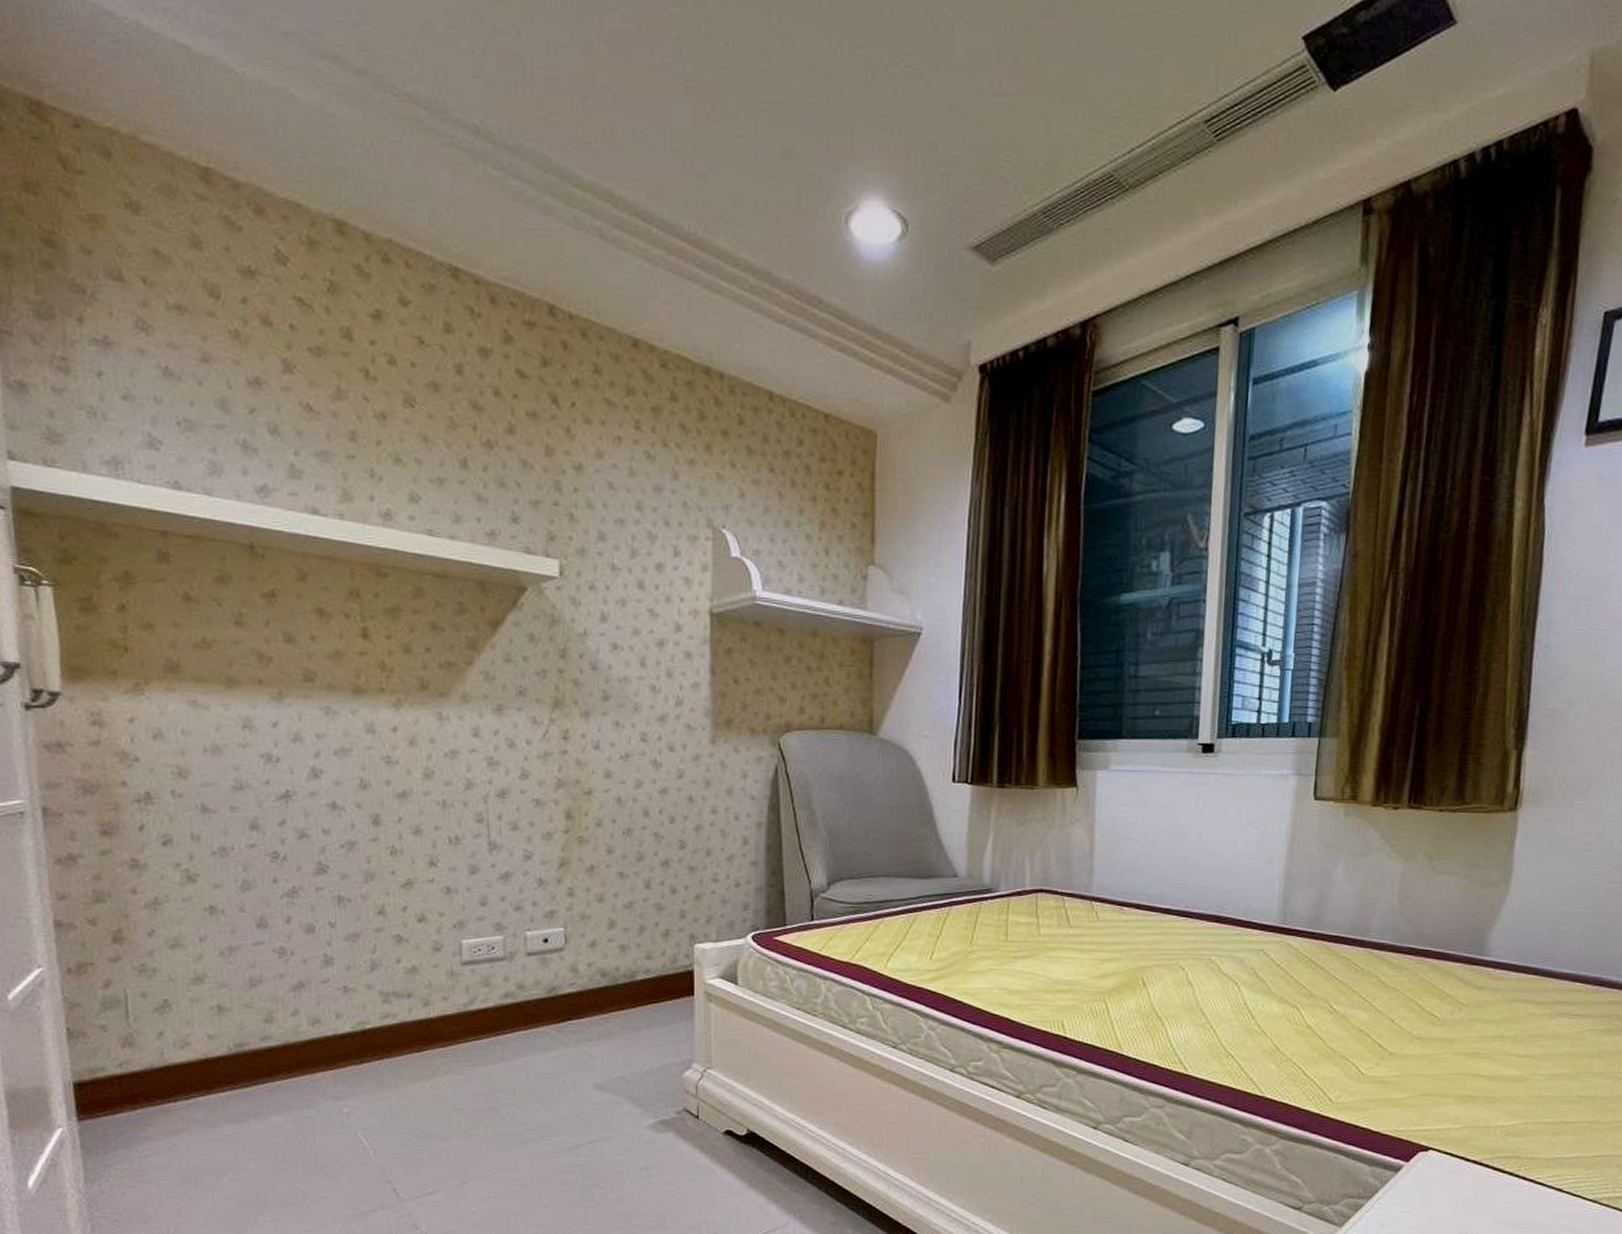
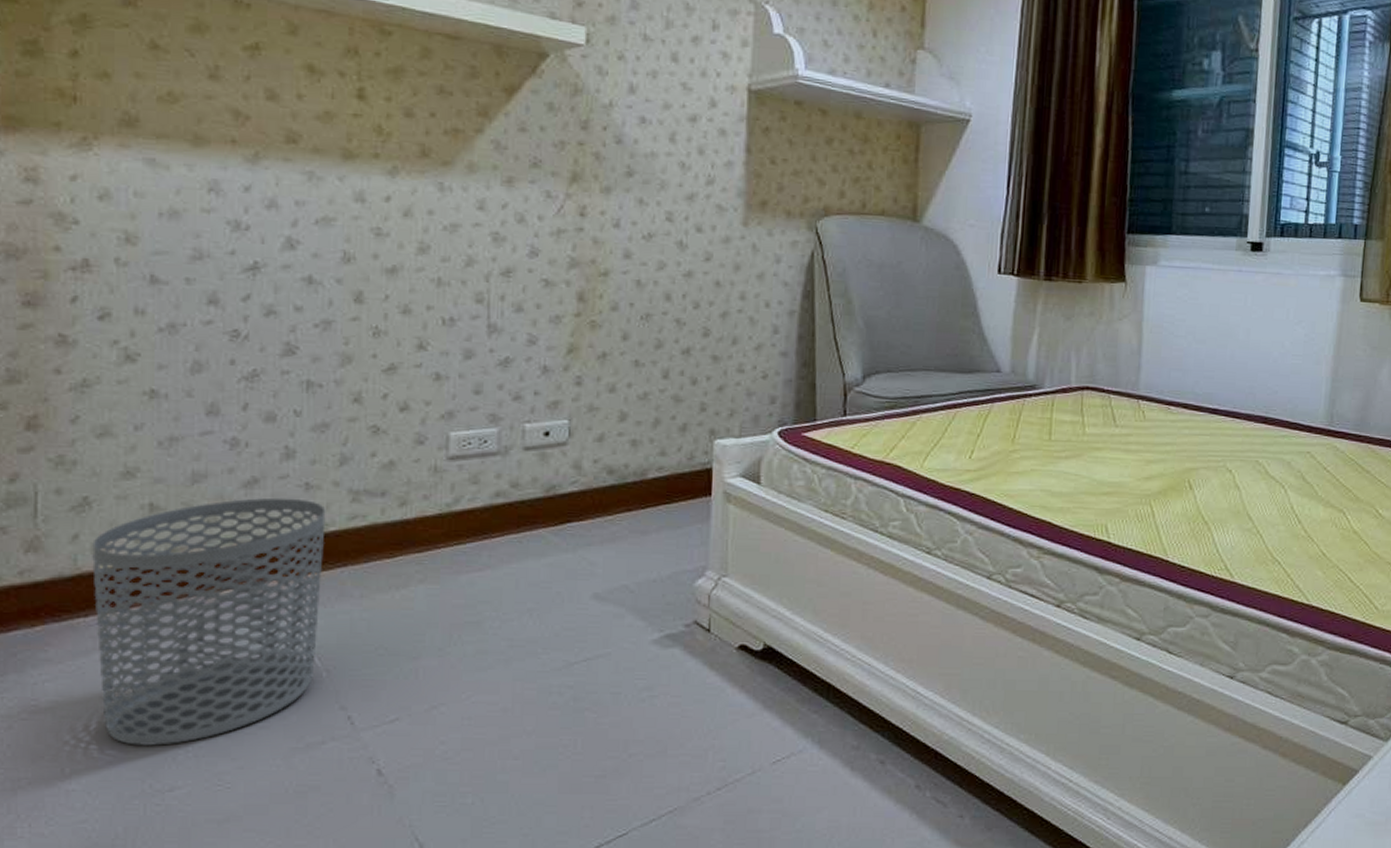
waste bin: none [174,999,364,1212] -> present [92,497,326,747]

